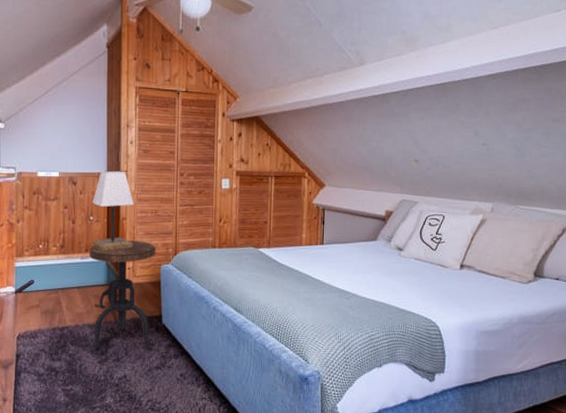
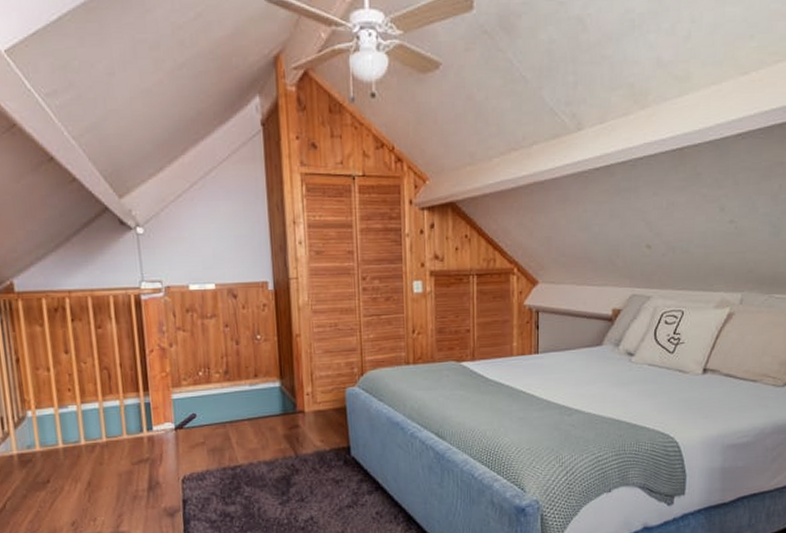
side table: present [89,241,156,352] -> none [259,361,342,493]
lamp: present [92,170,134,252] -> none [258,278,312,376]

